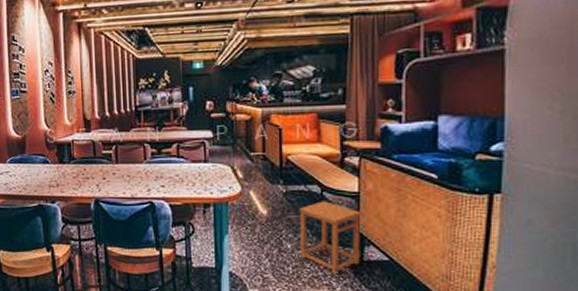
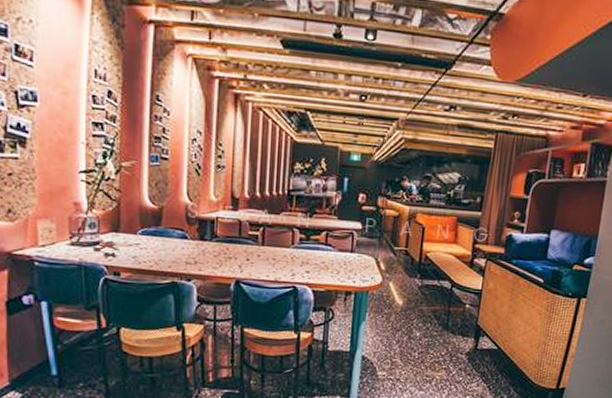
side table: present [298,201,362,275] -> none [426,295,481,360]

